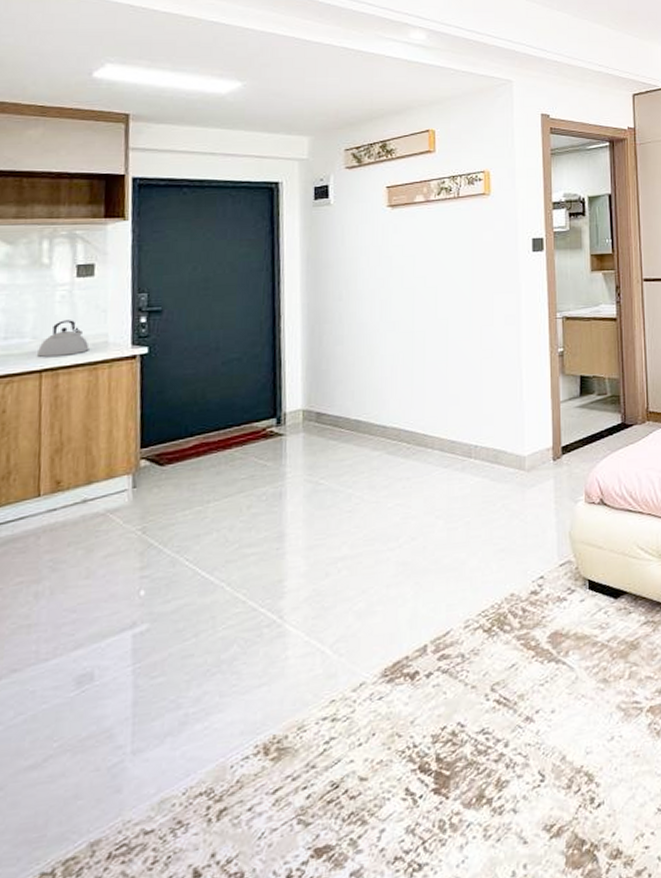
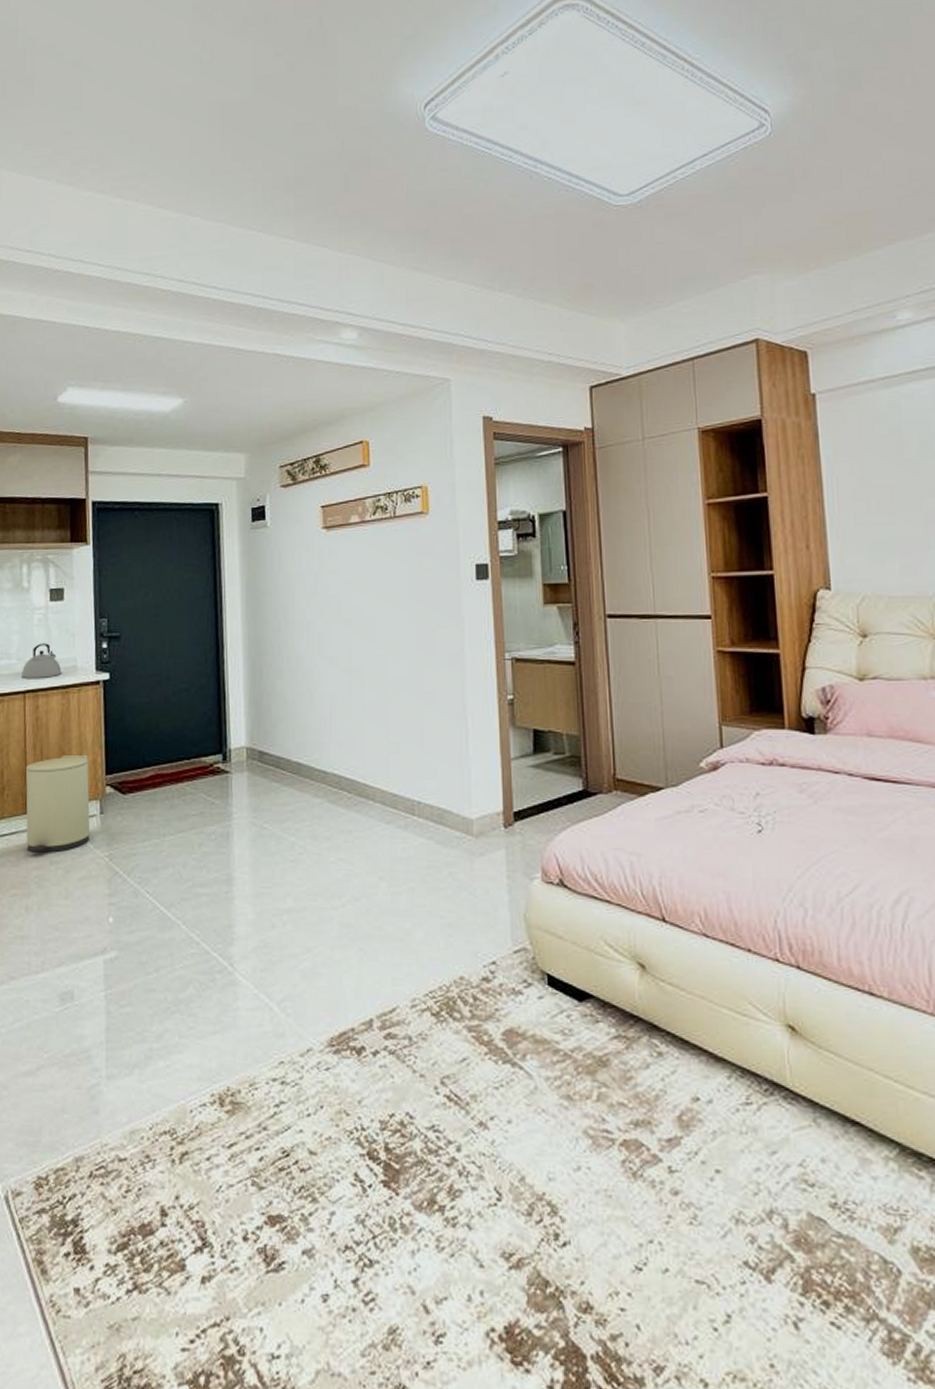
pedal bin: none [37,431,121,536] -> present [25,755,90,853]

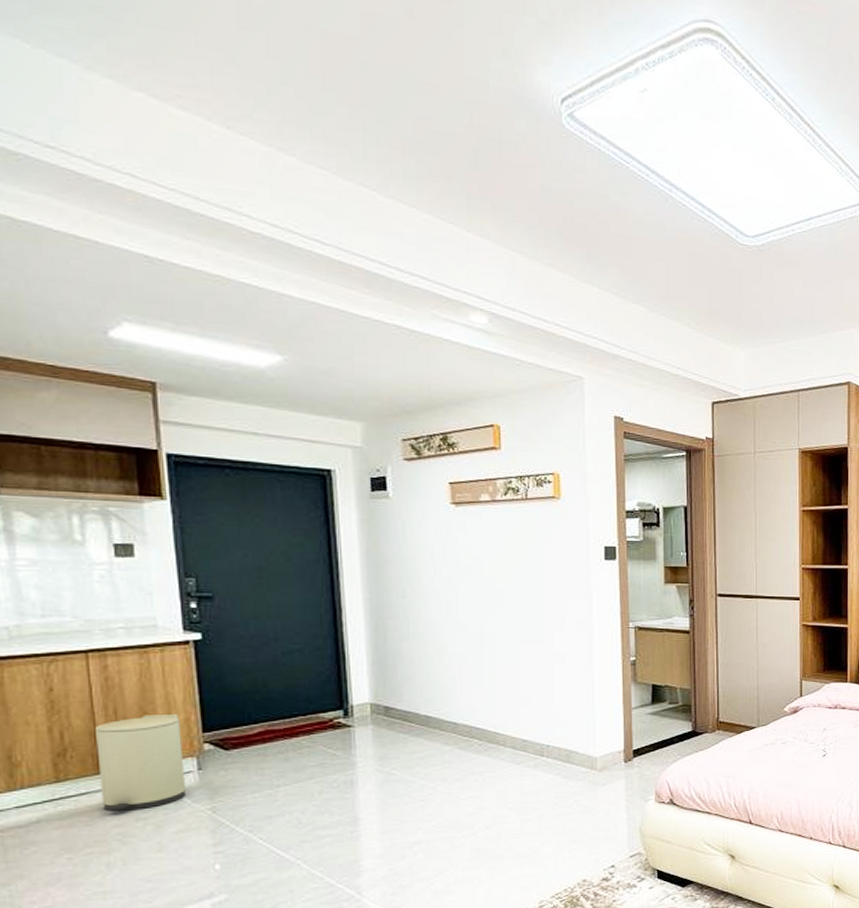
kettle: present [22,643,62,679] -> none [81,601,137,638]

